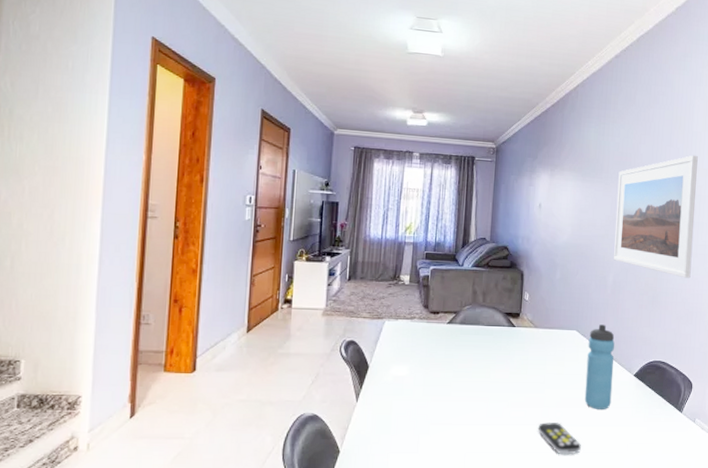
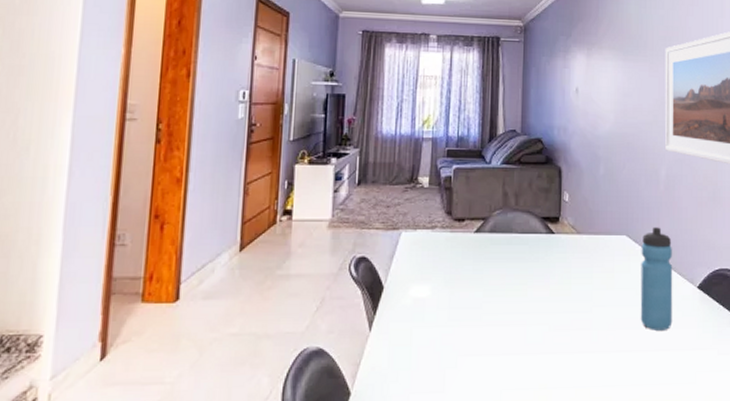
remote control: present [537,422,581,455] -> none [586,348,639,389]

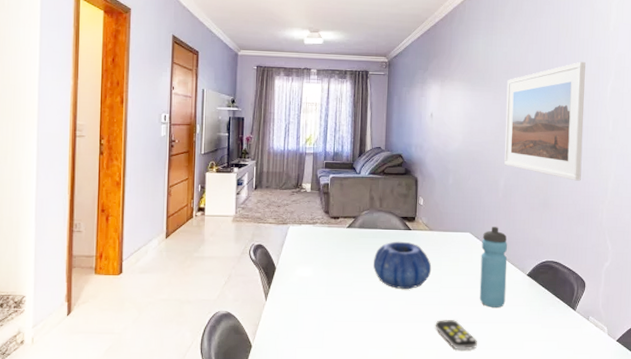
decorative bowl: none [507,248,581,311] -> present [373,241,432,290]
remote control: none [586,348,639,389] -> present [435,320,477,351]

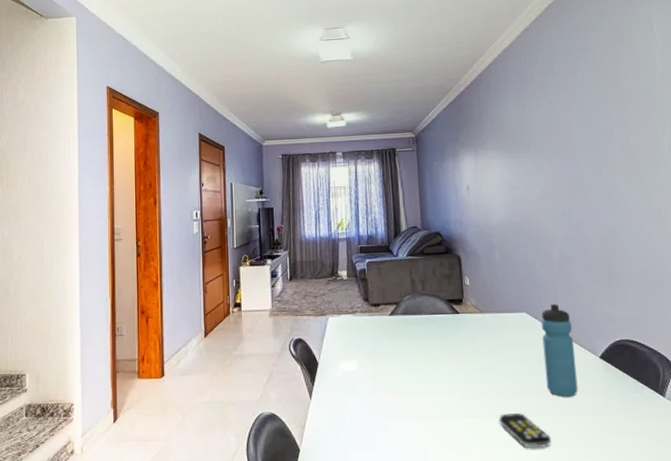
decorative bowl: present [373,241,432,290] -> none [421,326,488,381]
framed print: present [504,61,586,181] -> none [547,114,648,246]

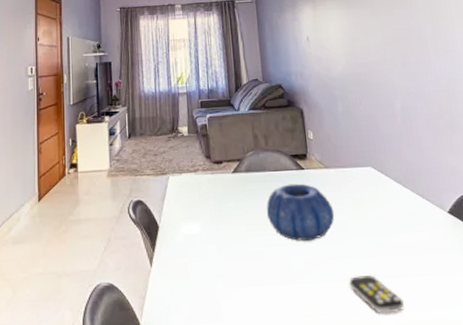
decorative bowl: none [421,326,488,381] -> present [266,183,335,242]
water bottle: present [541,304,578,397] -> none [387,157,429,256]

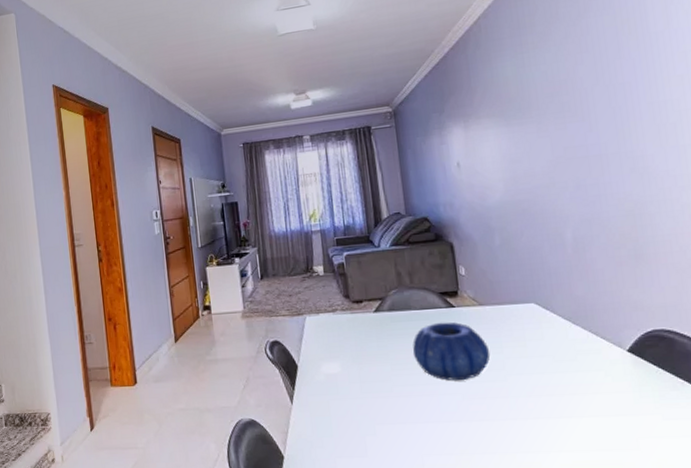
remote control: present [349,275,404,314] -> none [506,415,570,454]

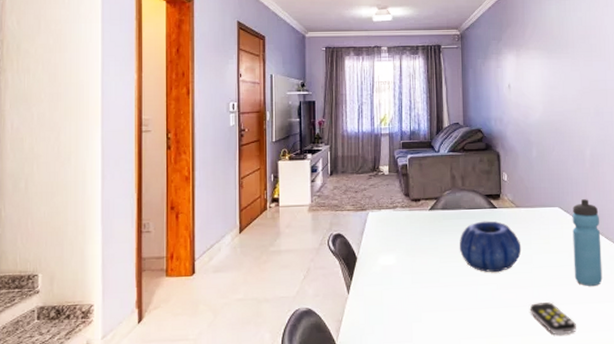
remote control: none [506,415,570,454] -> present [529,302,576,335]
water bottle: none [553,292,602,397] -> present [572,199,603,286]

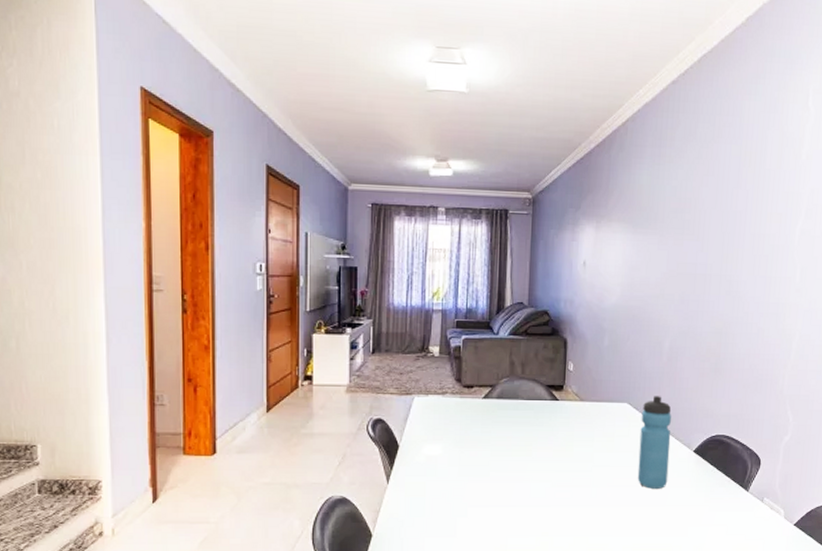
decorative bowl: present [459,221,522,273] -> none [513,413,583,470]
remote control: present [529,302,576,335] -> none [585,503,634,538]

